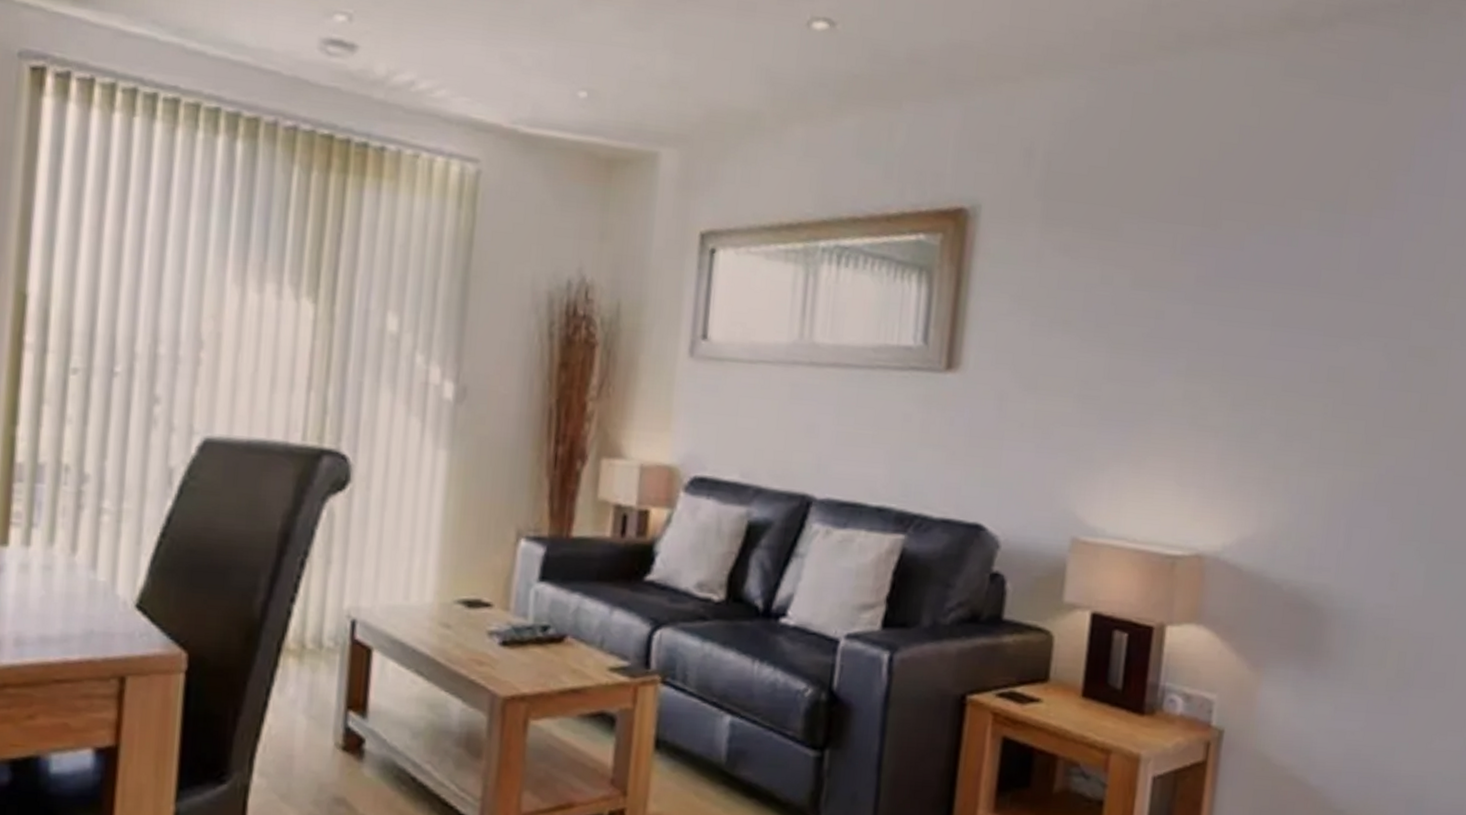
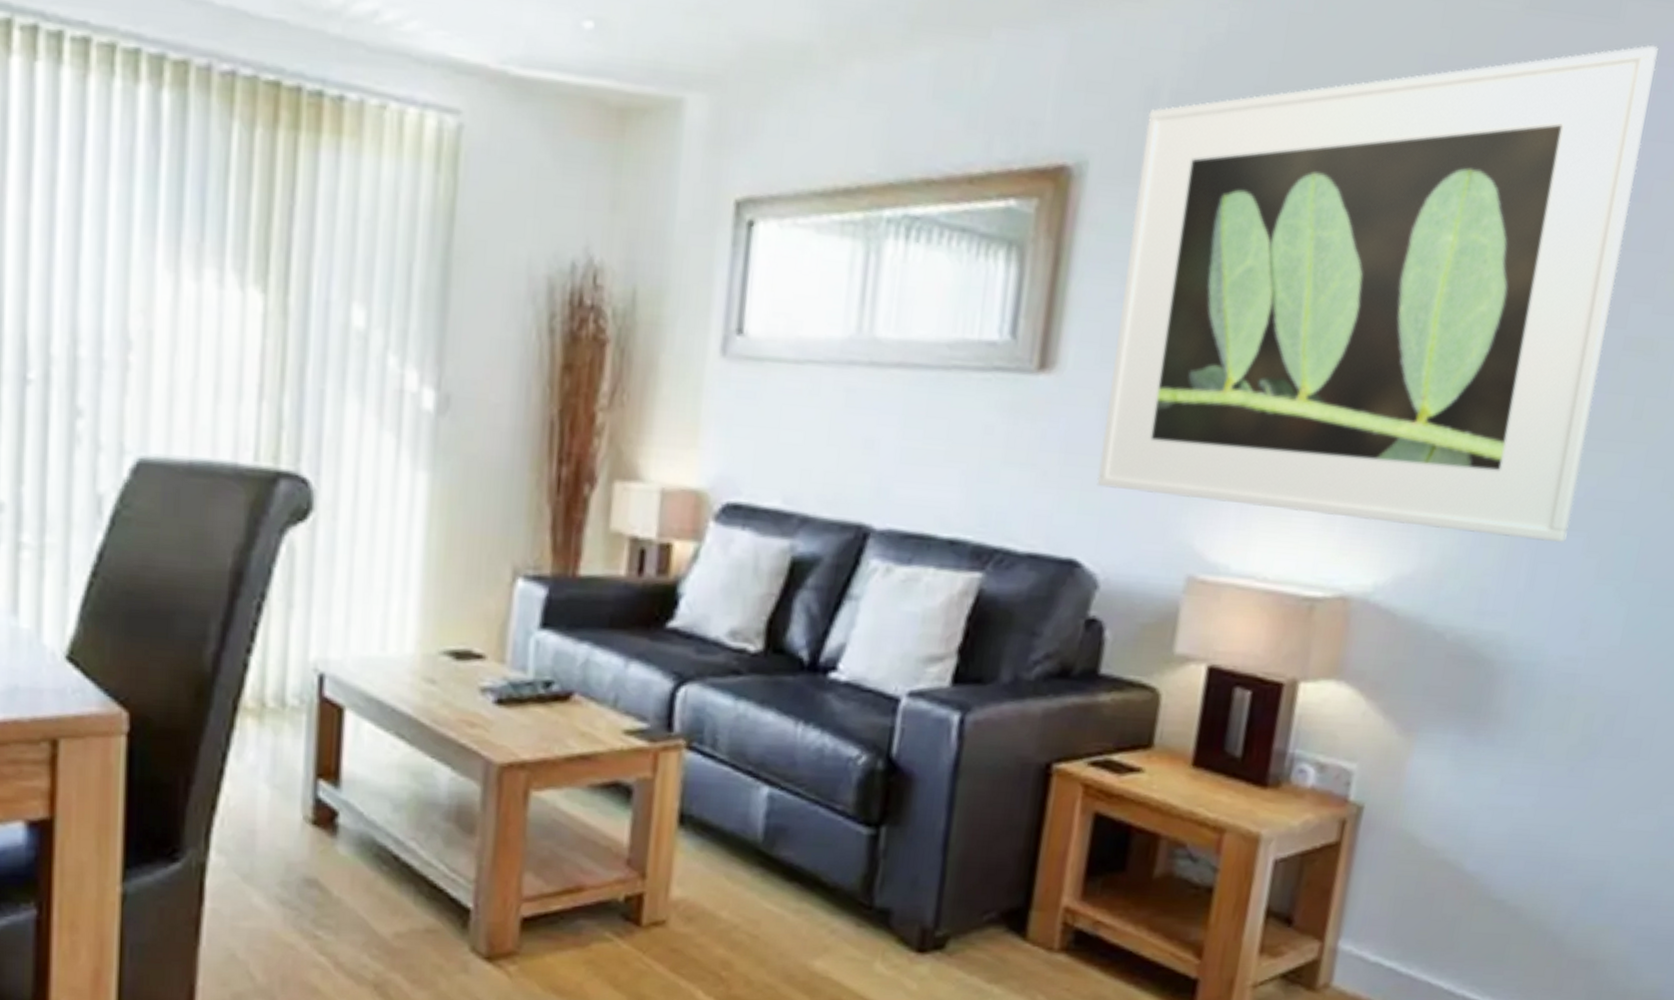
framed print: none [996,121,1419,511] -> present [1096,44,1658,542]

